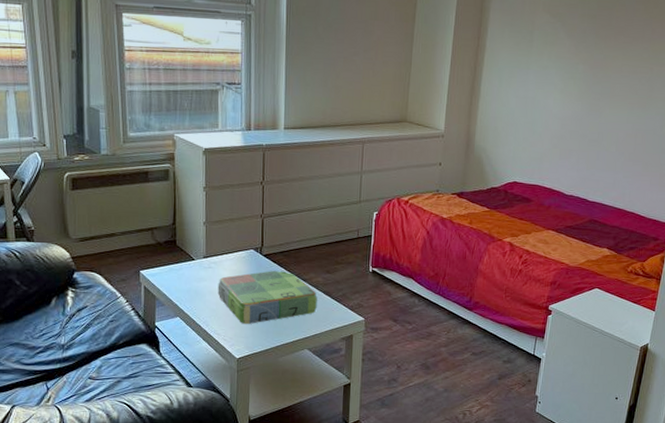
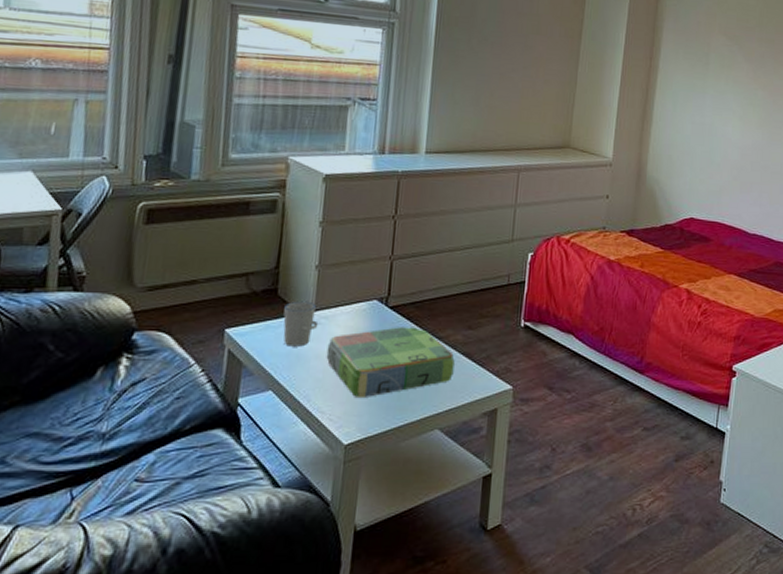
cup: none [182,250,210,285] -> present [283,301,319,347]

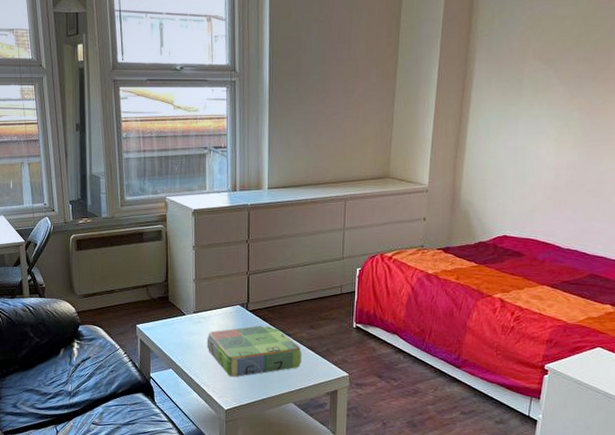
cup: present [283,301,319,347] -> none [174,305,199,339]

